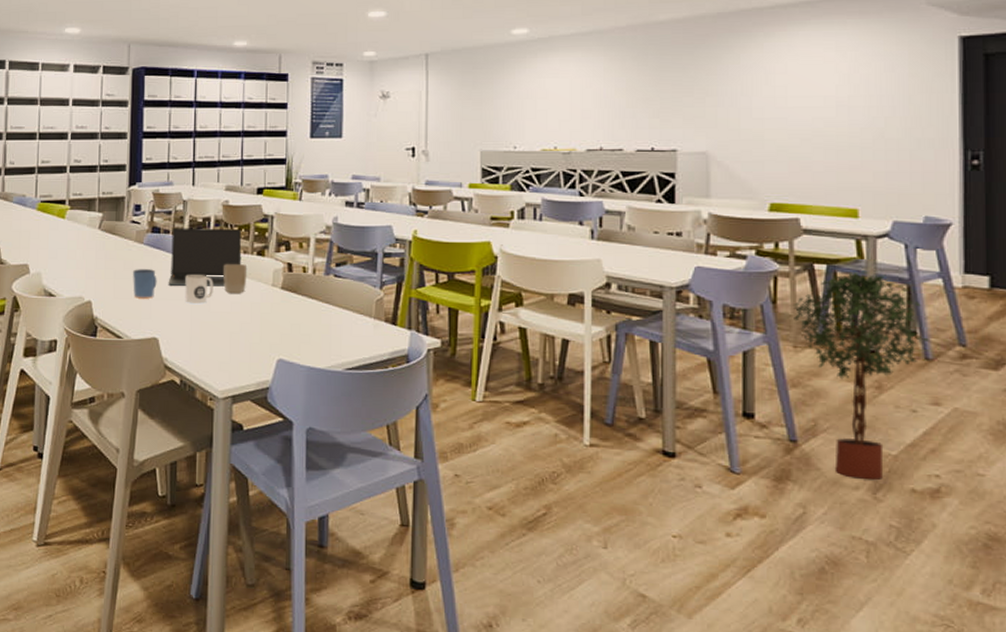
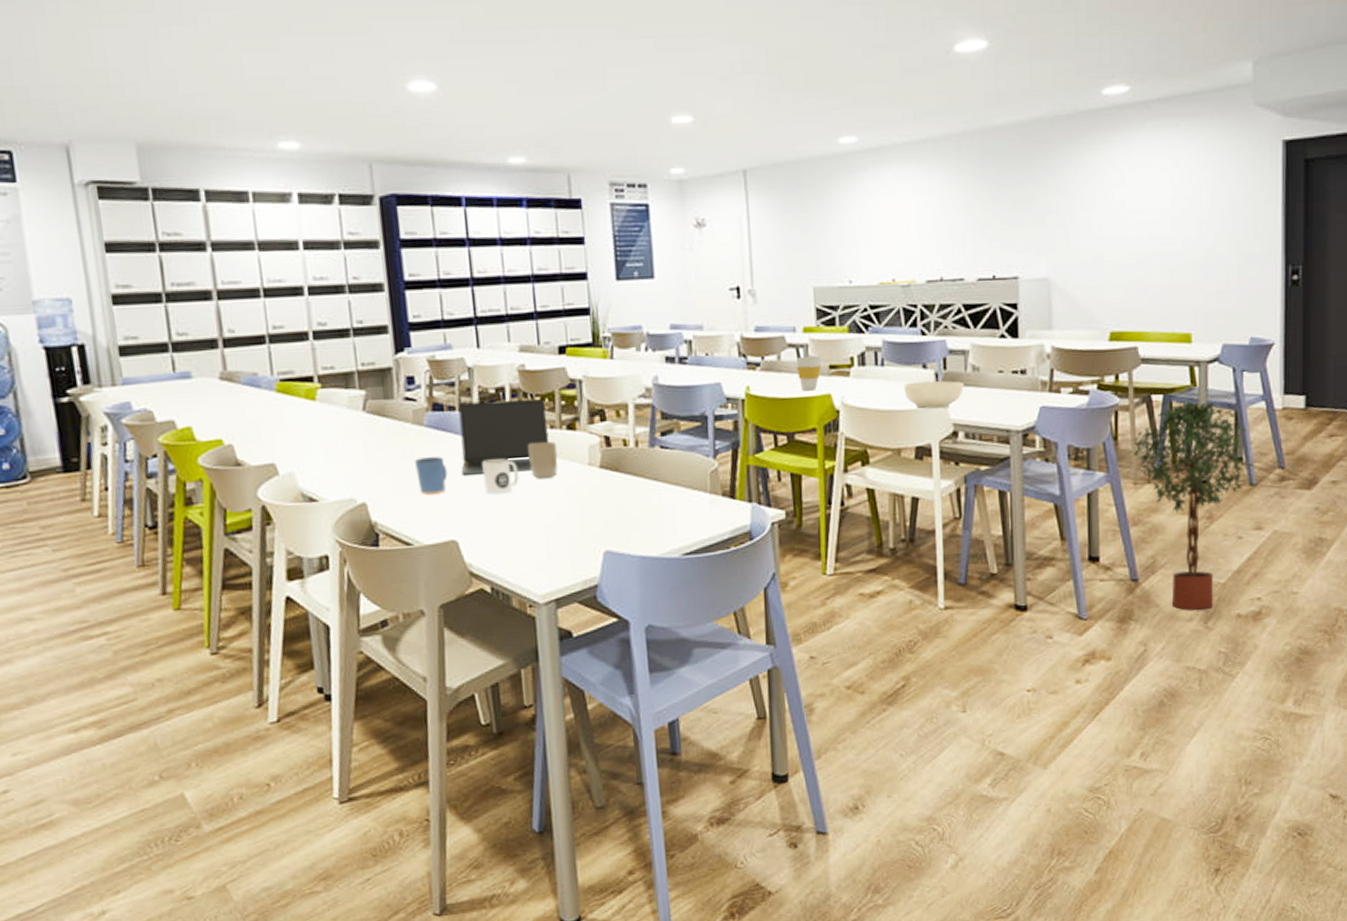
cup: none [460,208,484,238] -> present [795,356,822,391]
bowl: none [559,236,620,261] -> present [903,380,965,409]

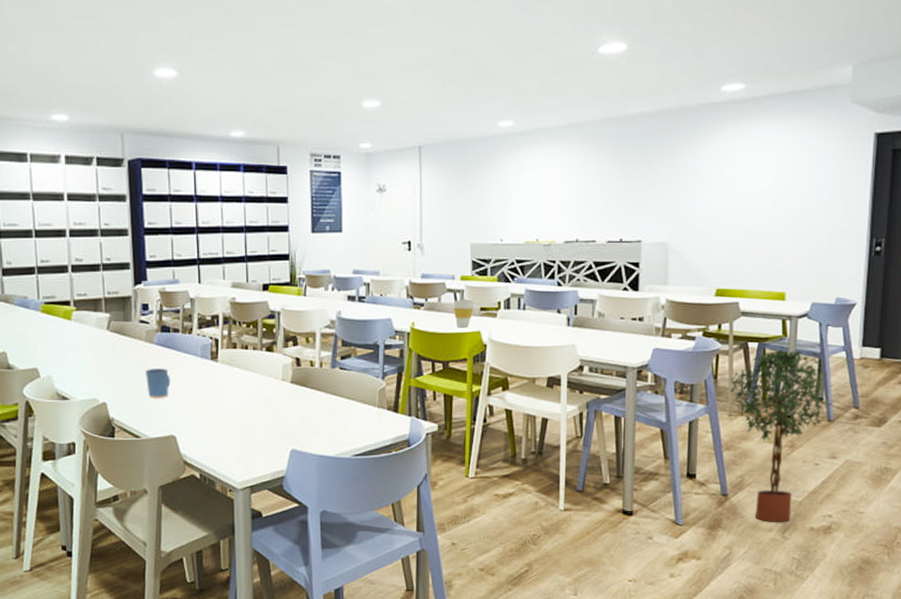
laptop: present [458,399,549,475] -> none [181,325,252,384]
mug: present [482,458,519,495] -> none [198,372,226,401]
cup: present [528,442,558,480] -> none [235,360,258,390]
bowl: present [903,380,965,409] -> none [540,323,592,347]

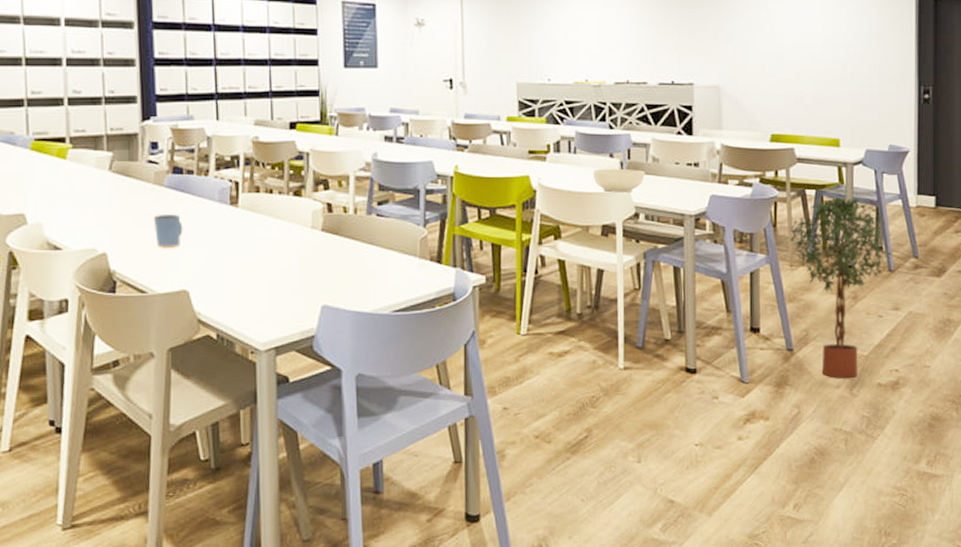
cup: present [453,299,475,328] -> none [499,142,522,172]
bowl: none [540,323,592,347] -> present [593,168,646,193]

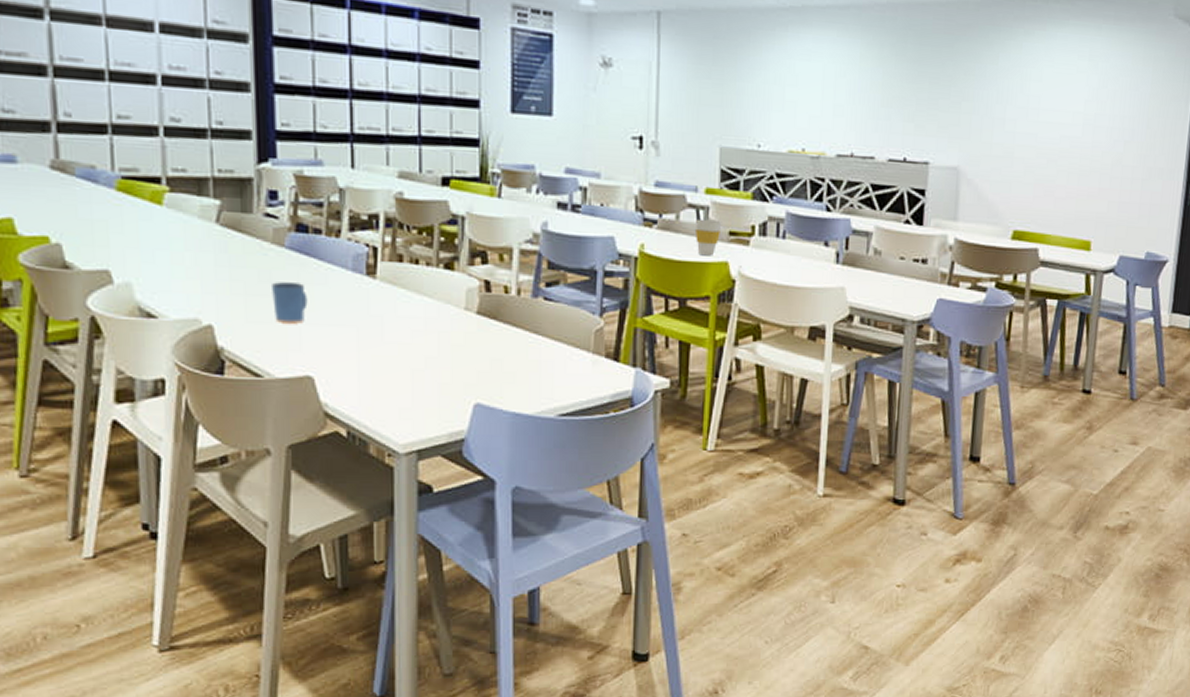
cup: none [499,142,522,172] -> present [695,218,722,256]
bowl: present [593,168,646,193] -> none [803,258,865,290]
potted tree: present [786,195,892,378] -> none [1021,308,1136,519]

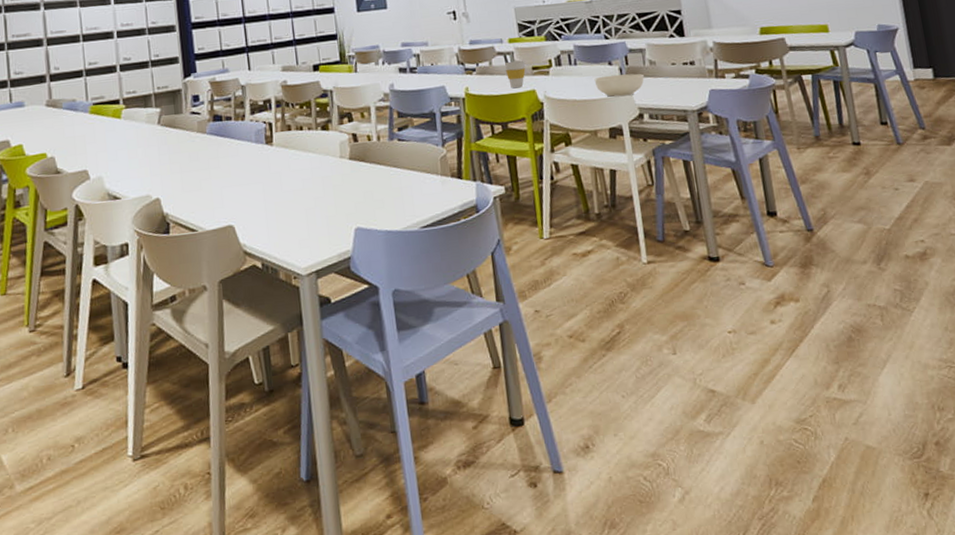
mug: present [272,282,308,324] -> none [199,157,226,189]
bowl: none [803,258,865,290] -> present [594,73,645,98]

